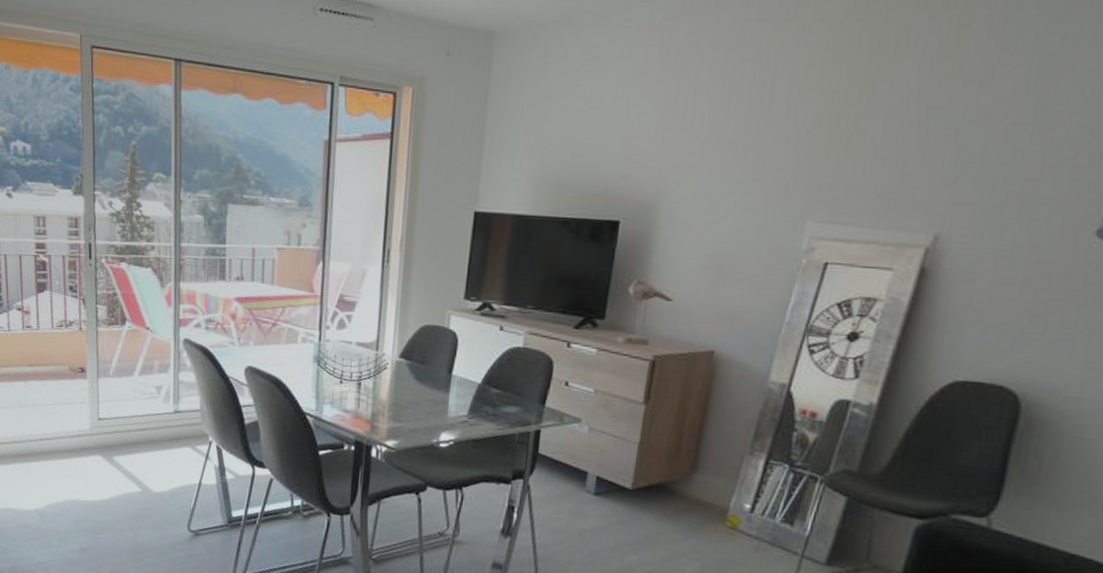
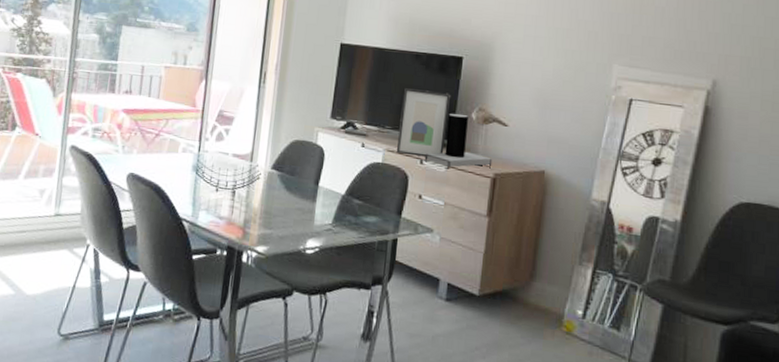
picture frame: none [539,261,605,341] -> present [396,88,452,158]
speaker: none [571,288,652,352] -> present [424,113,493,169]

